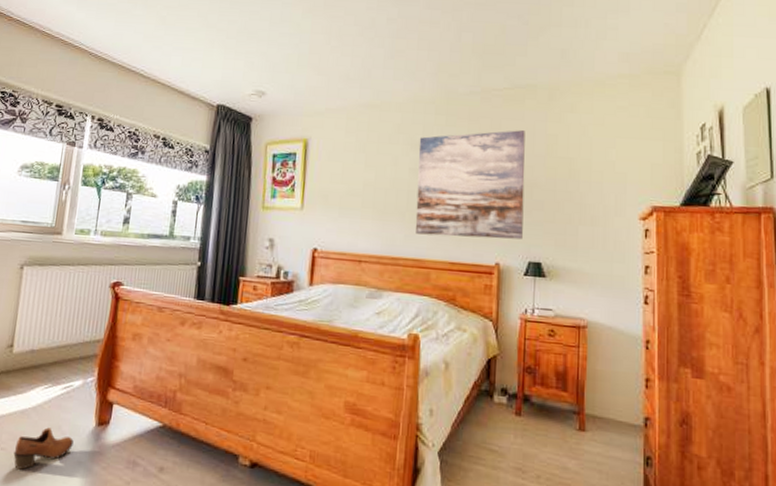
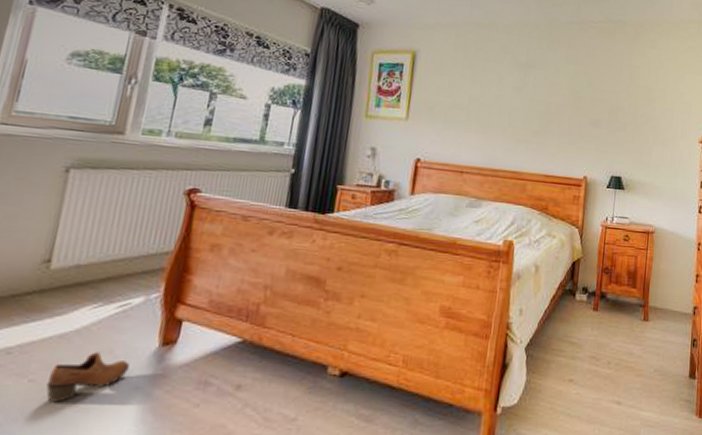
wall art: present [415,130,525,240] -> none [515,58,615,156]

